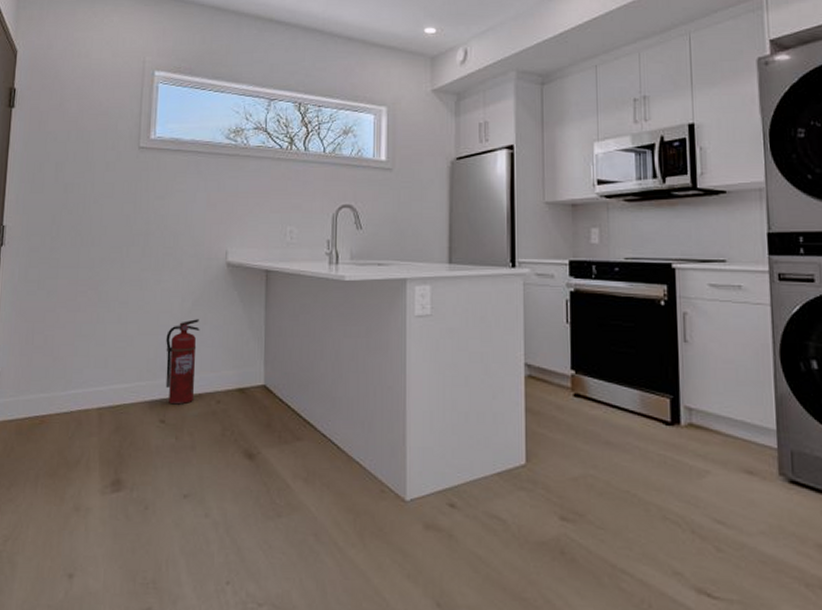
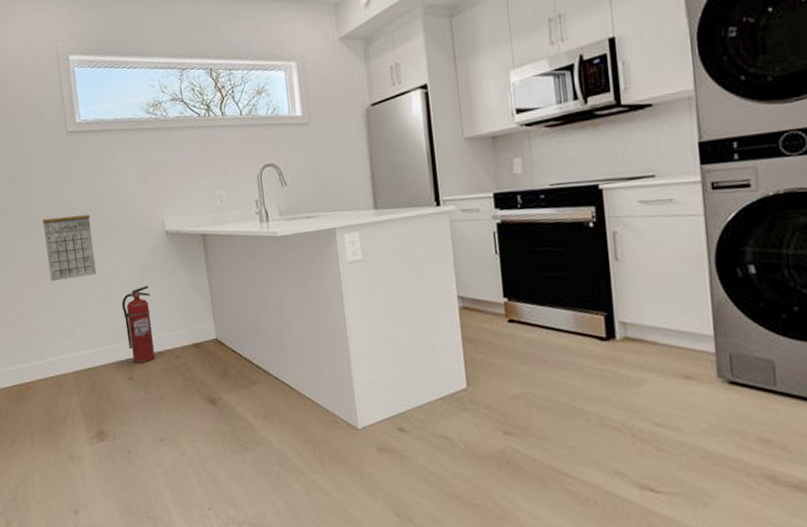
calendar: none [91,229,148,304] -> present [42,212,97,282]

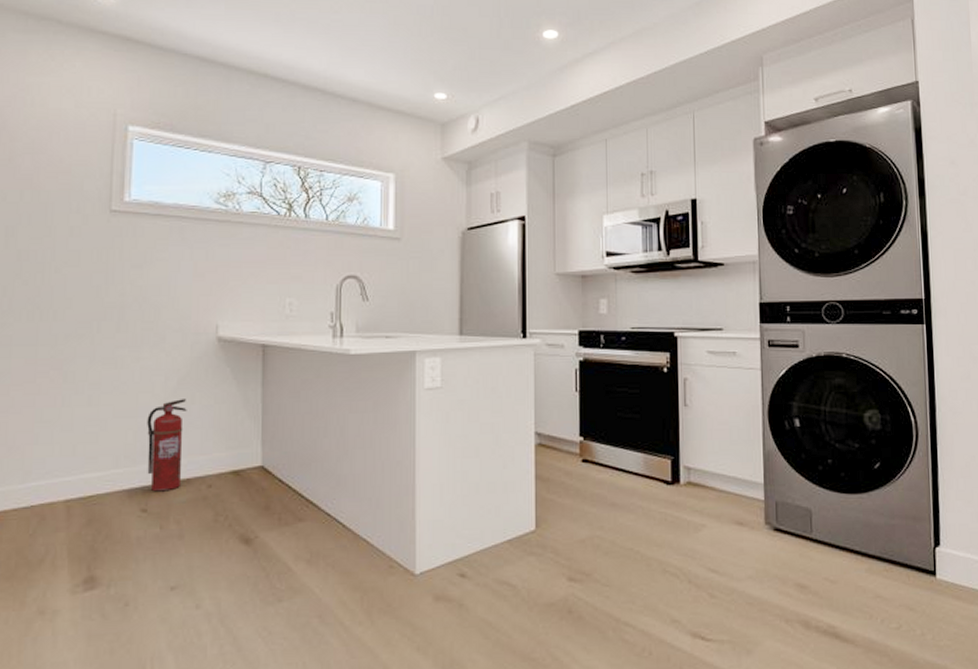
calendar: present [42,212,97,282] -> none [54,302,123,386]

